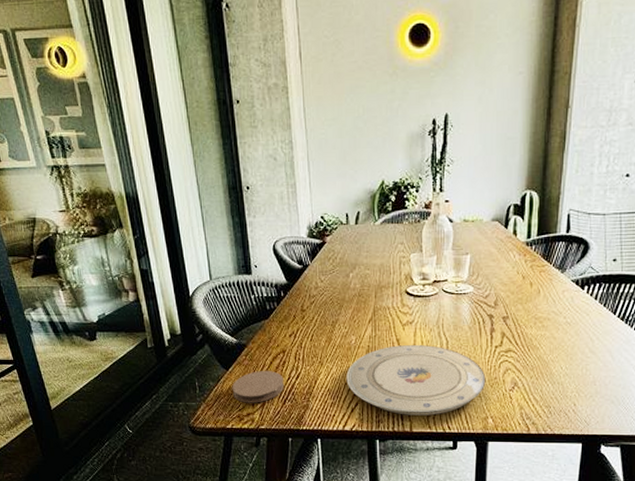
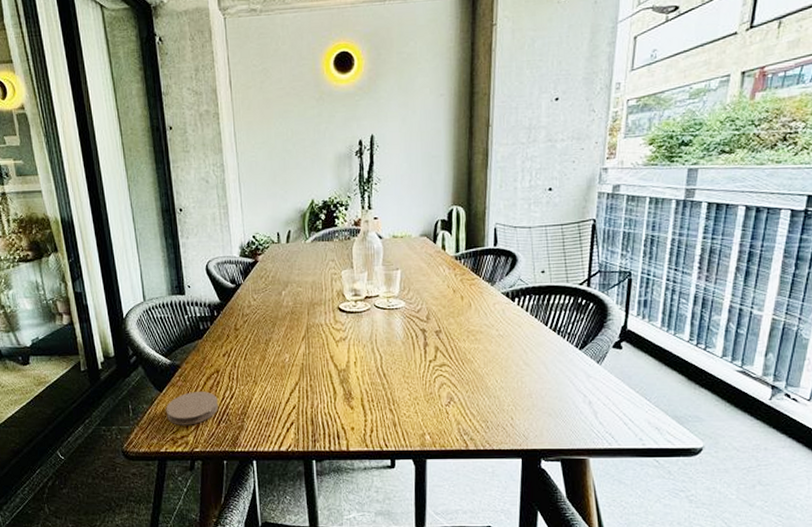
plate: present [346,345,486,416] -> none [281,361,422,434]

